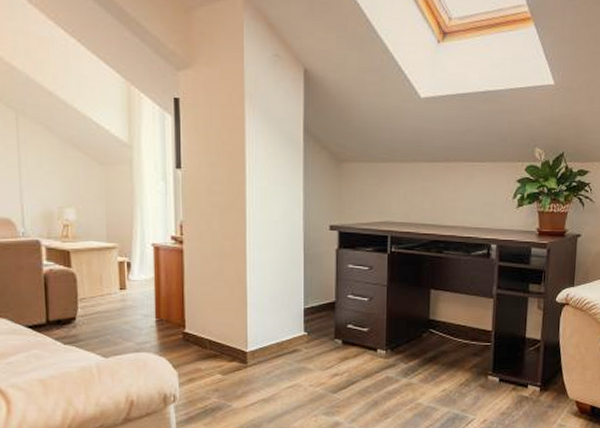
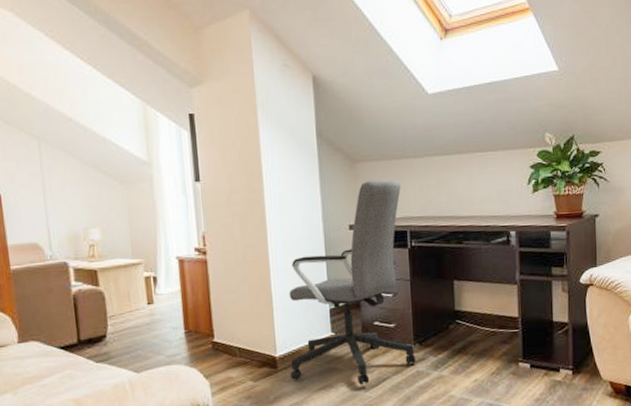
office chair: none [260,181,386,386] -> present [289,179,416,385]

